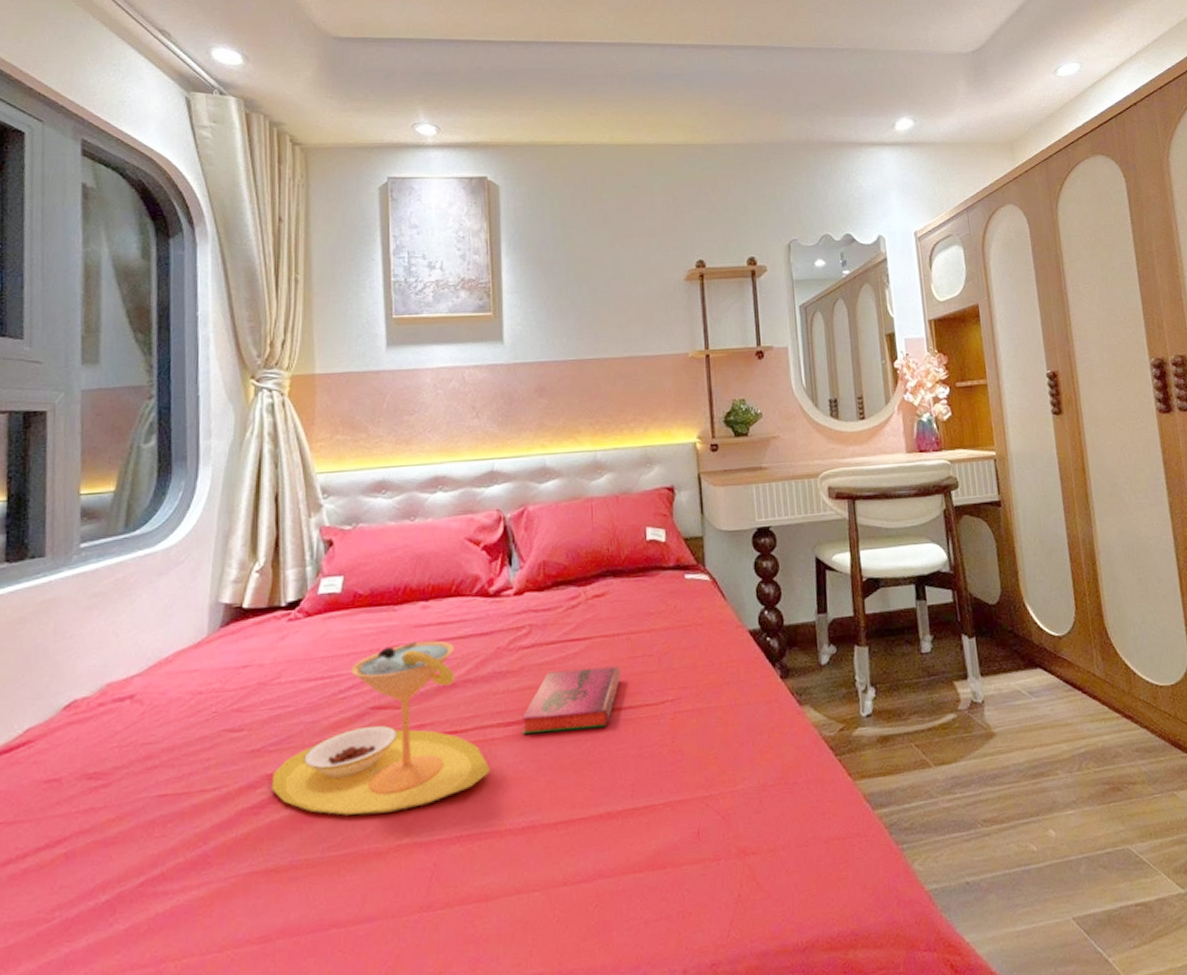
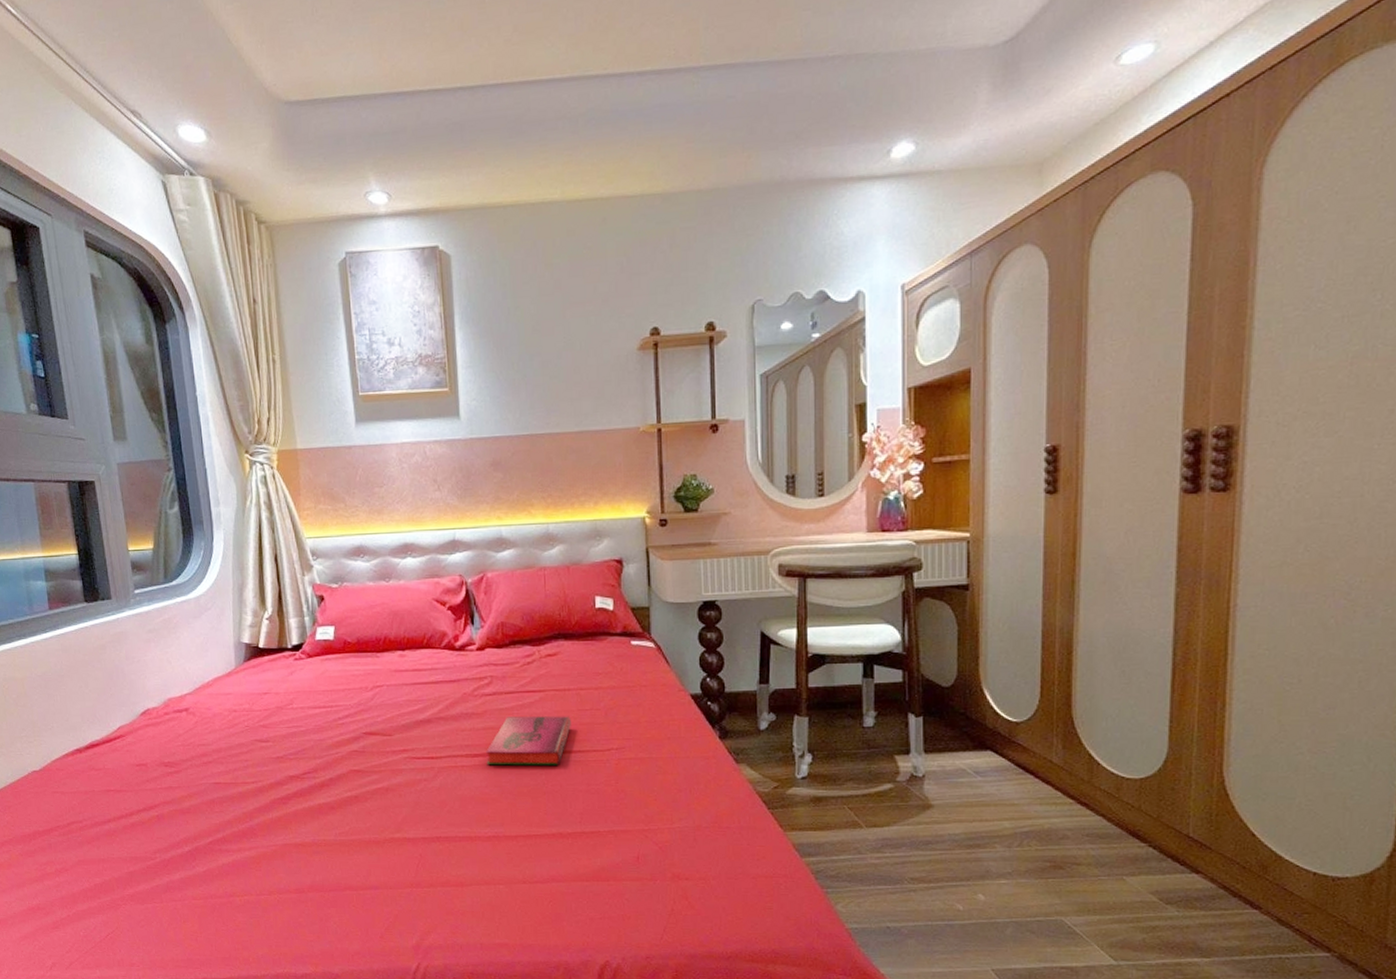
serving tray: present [271,640,491,816] -> none [293,683,462,813]

